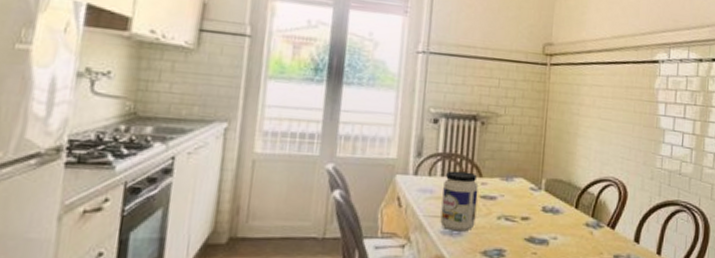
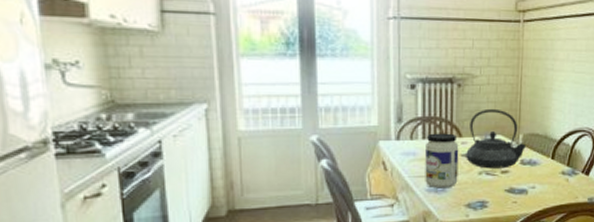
teapot: none [485,149,550,215] -> present [466,108,527,169]

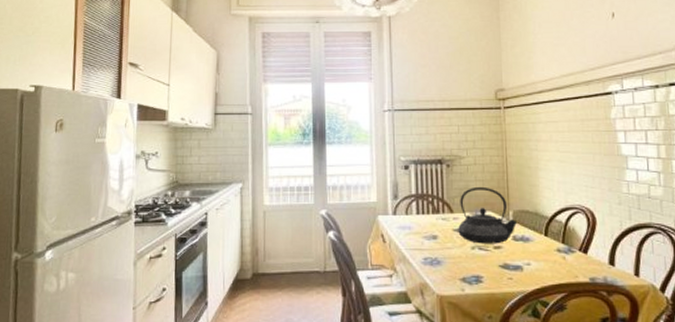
jar: present [425,133,459,188] -> none [420,209,452,262]

